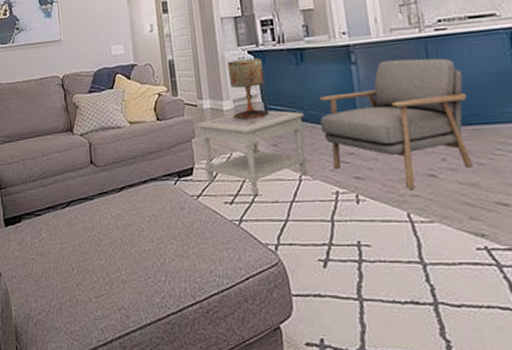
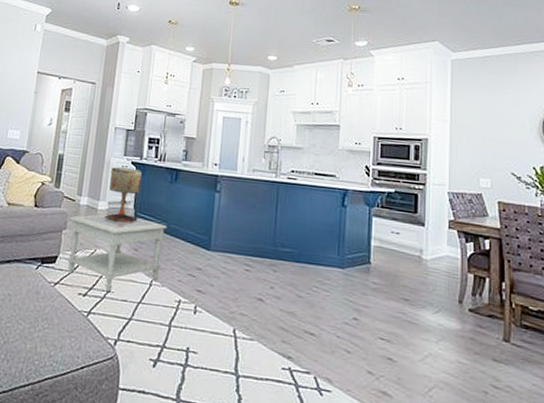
armchair: present [319,58,473,189] -> none [178,194,301,308]

